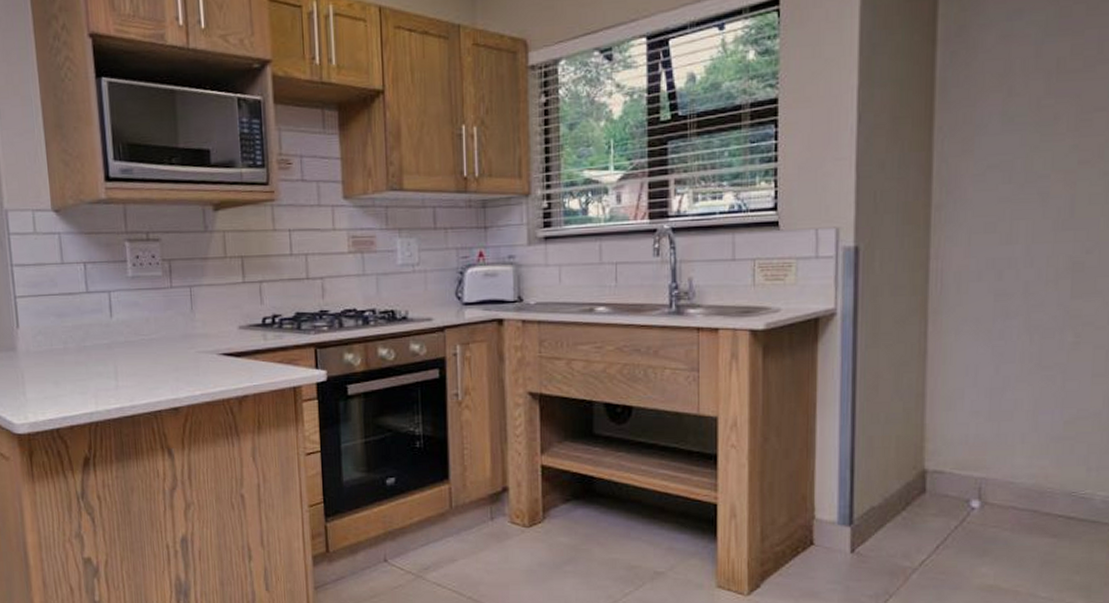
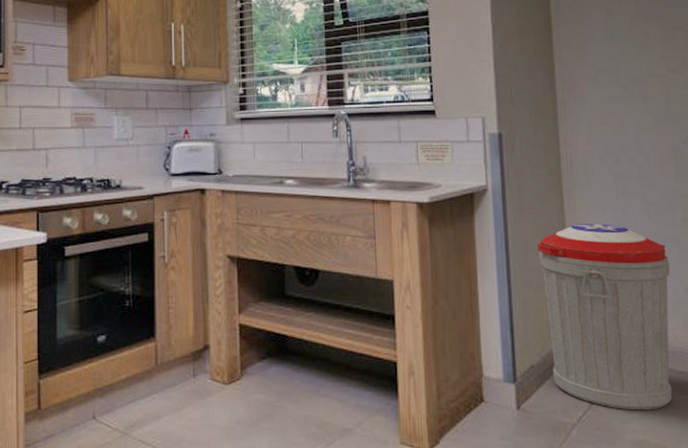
trash can: none [890,350,1049,554] -> present [536,224,673,411]

